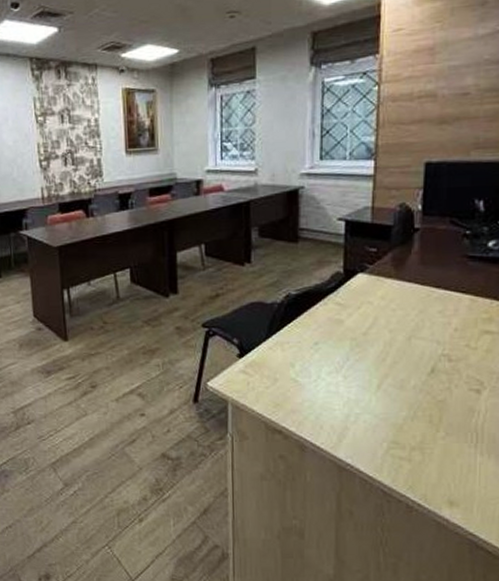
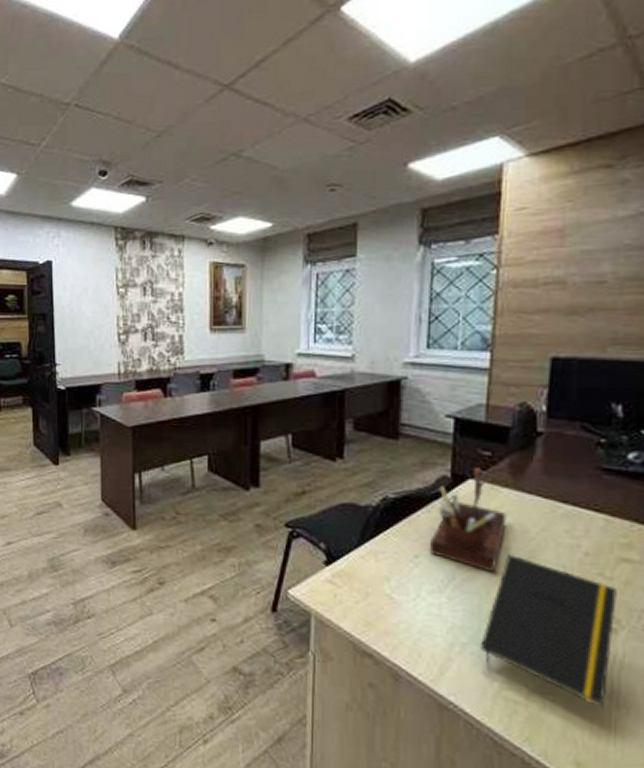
desk organizer: none [326,263,390,352] -> present [429,468,507,573]
notepad: none [372,335,480,455] -> present [481,555,617,708]

